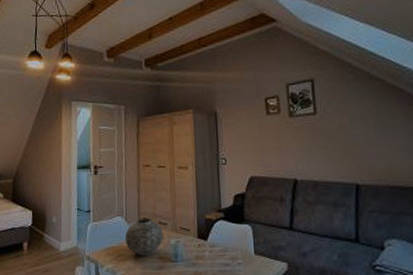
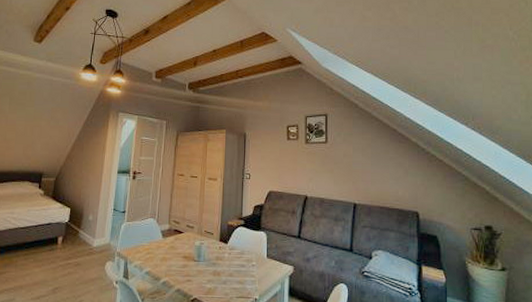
vase: present [124,218,163,256] -> none [154,221,190,255]

